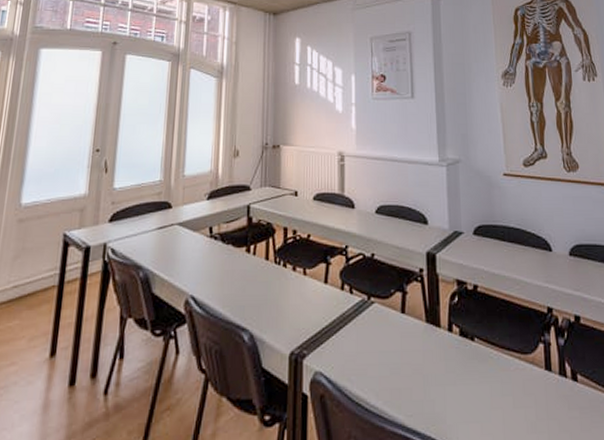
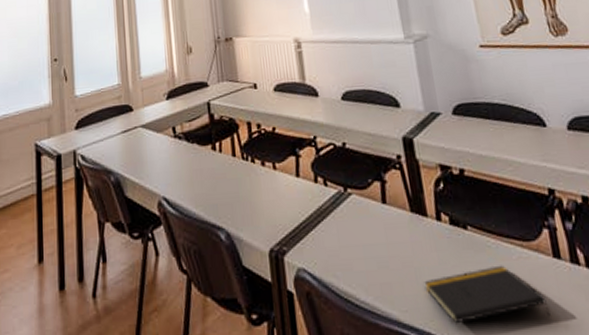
notepad: none [430,375,537,428] -> present [424,265,551,323]

